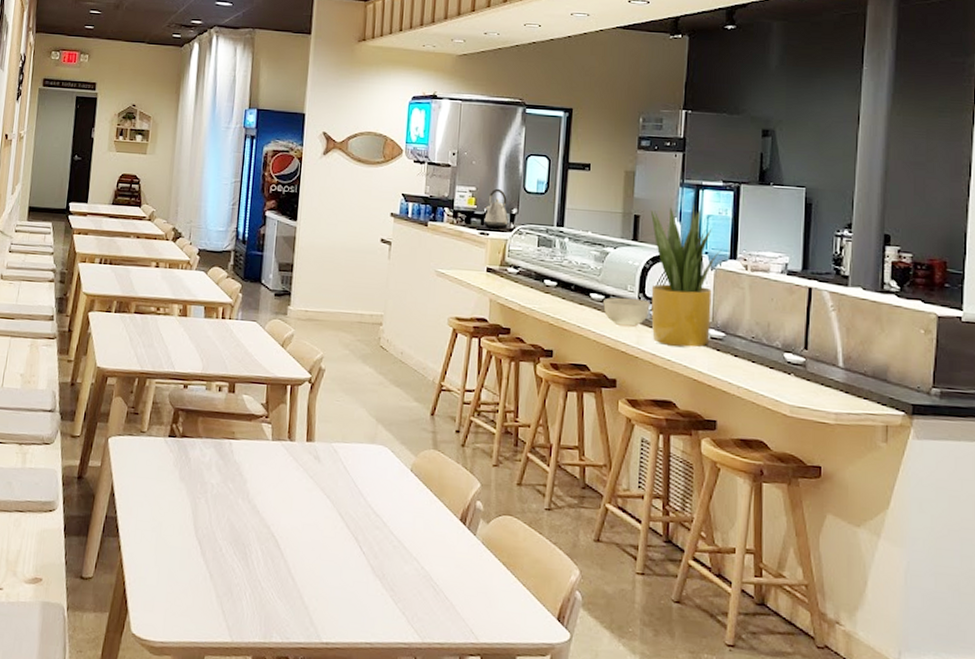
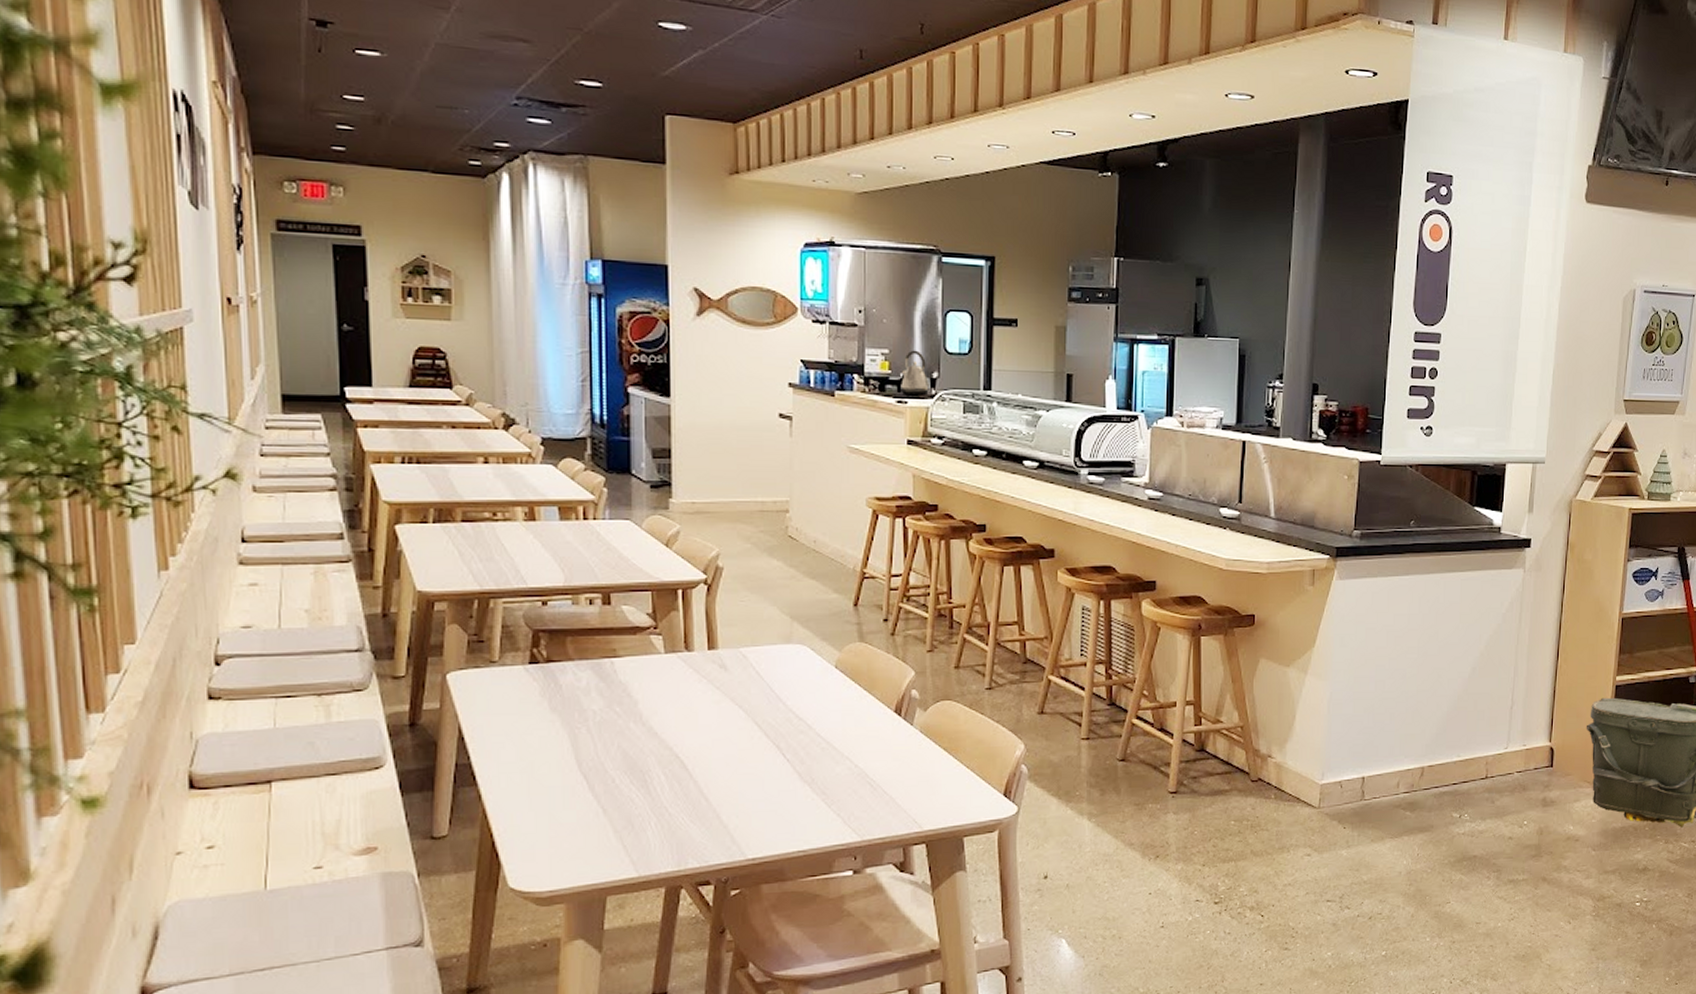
bowl: present [603,297,650,328] -> none [1038,463,1087,494]
planter: present [650,204,722,348] -> none [1083,359,1158,510]

